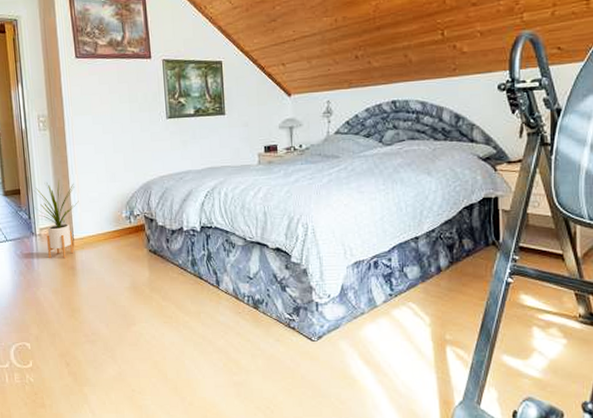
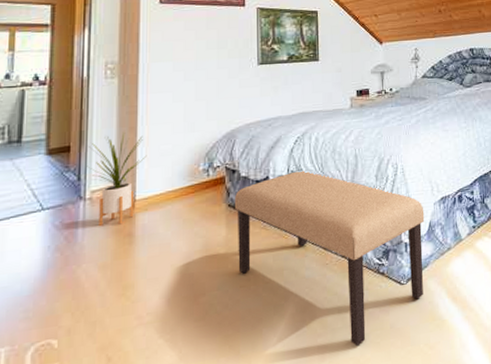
bench: none [153,224,337,388] -> present [234,170,425,346]

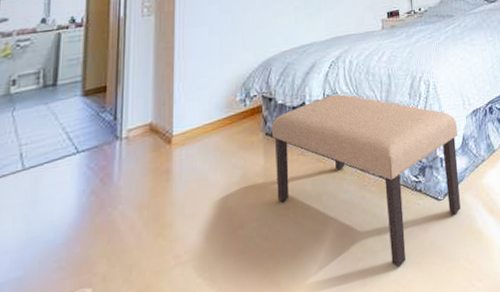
house plant: present [87,133,147,227] -> none [123,69,184,166]

